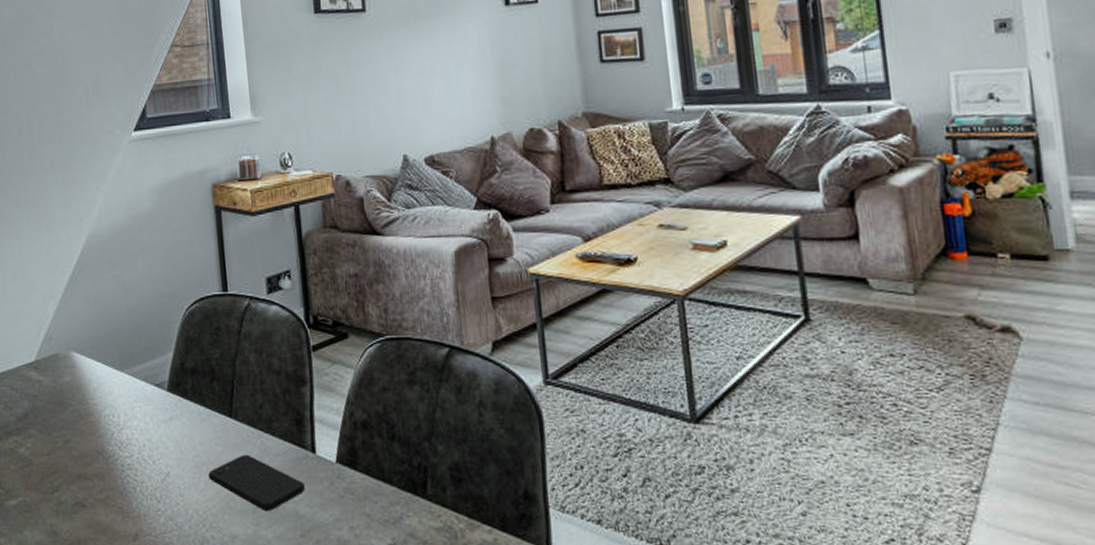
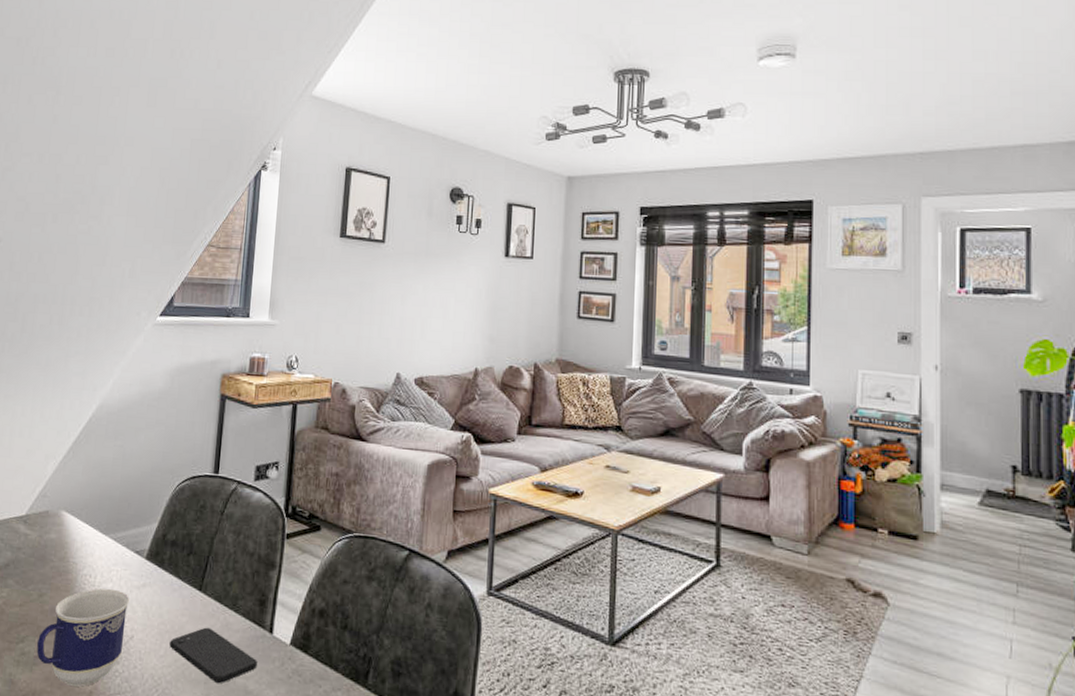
cup: none [71,426,161,530] -> present [36,588,130,687]

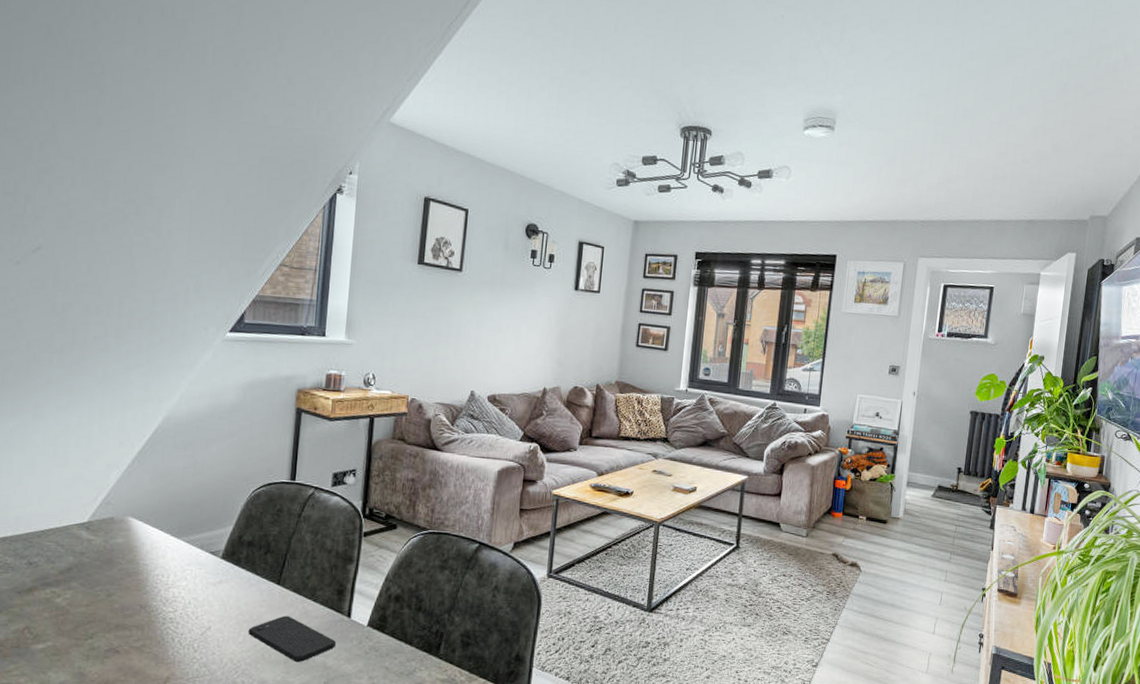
cup: present [36,588,130,687] -> none [107,586,206,674]

